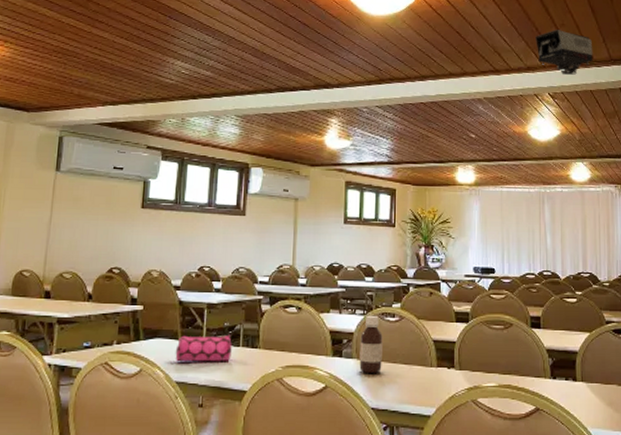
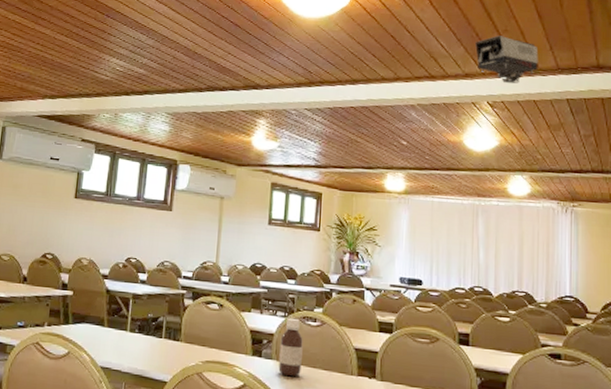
pencil case: present [175,334,232,362] -> none [100,323,155,352]

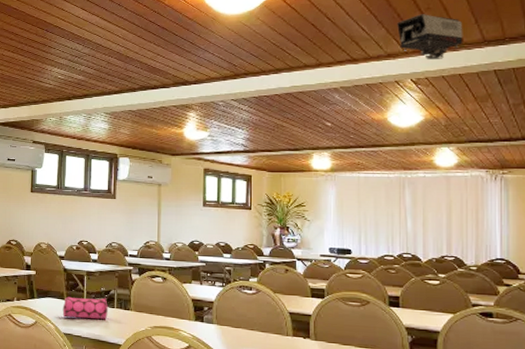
pencil case: none [100,323,155,352] -> present [62,296,108,320]
bottle: present [278,317,303,377] -> none [219,287,240,339]

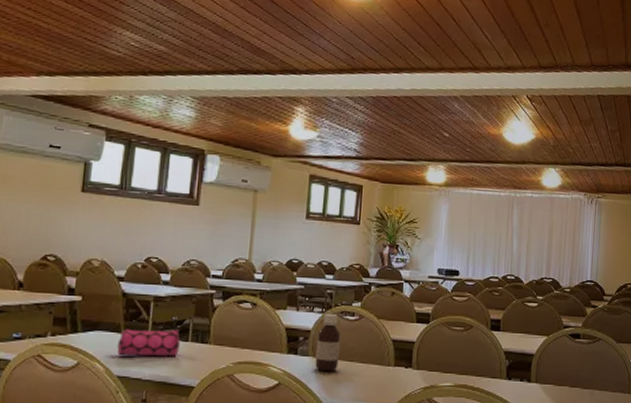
bottle: none [219,287,240,339] -> present [315,313,341,372]
projector: present [397,14,463,59] -> none [518,29,575,79]

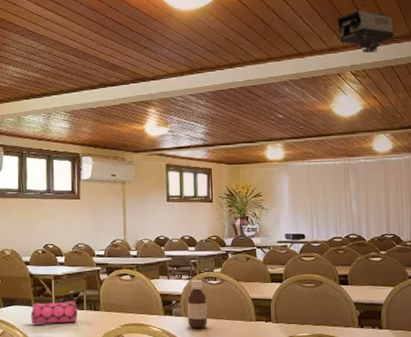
projector: none [518,29,575,79] -> present [337,10,394,53]

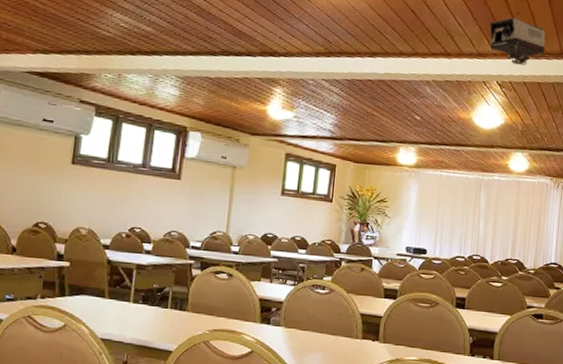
pencil case: present [30,300,78,324] -> none [101,294,160,322]
bottle: present [187,279,207,329] -> none [286,286,312,342]

